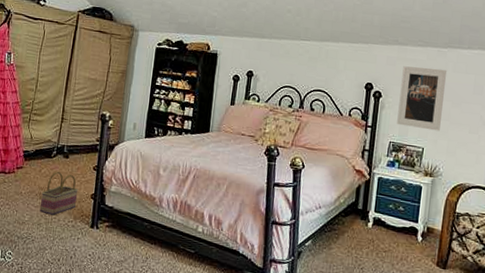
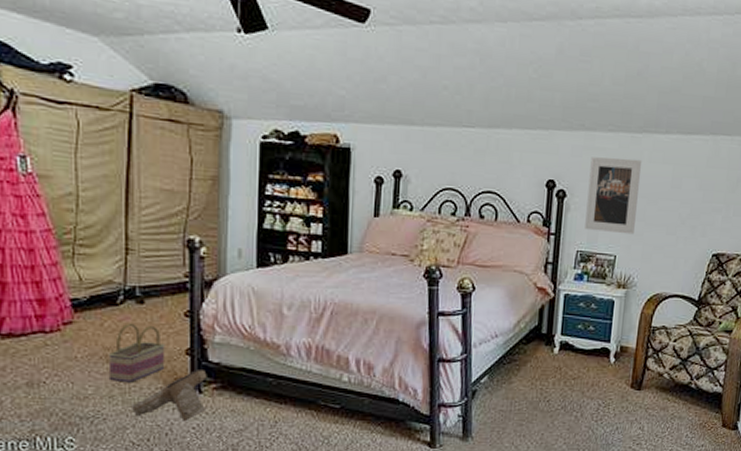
boots: none [50,210,103,249] -> present [130,370,207,422]

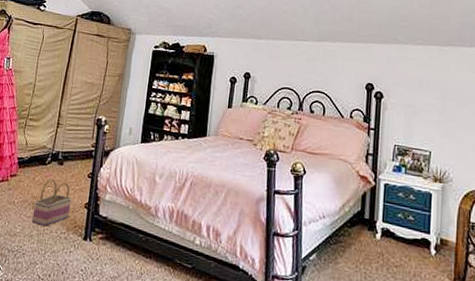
boots: present [130,370,207,422] -> none [42,221,97,264]
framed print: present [585,157,643,235] -> none [401,65,451,133]

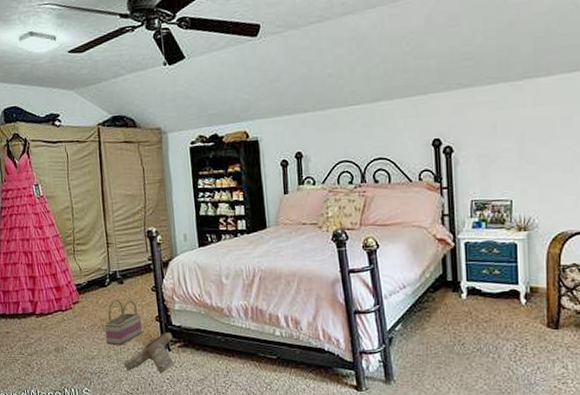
boots: none [42,221,97,264] -> present [122,332,175,374]

